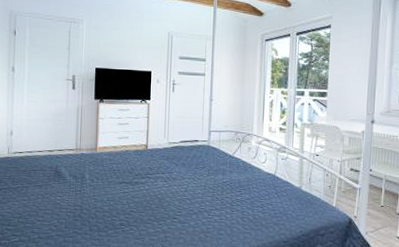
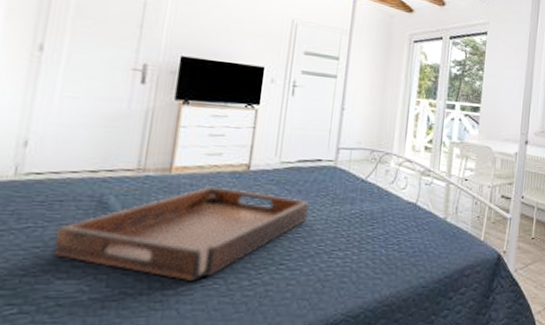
serving tray: none [34,160,191,228] -> present [53,186,309,282]

